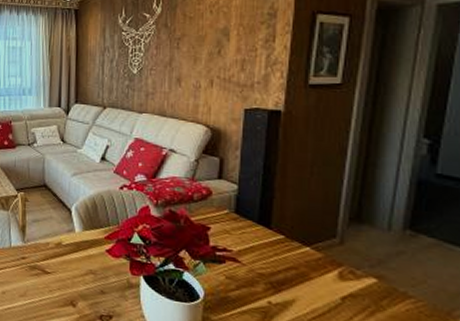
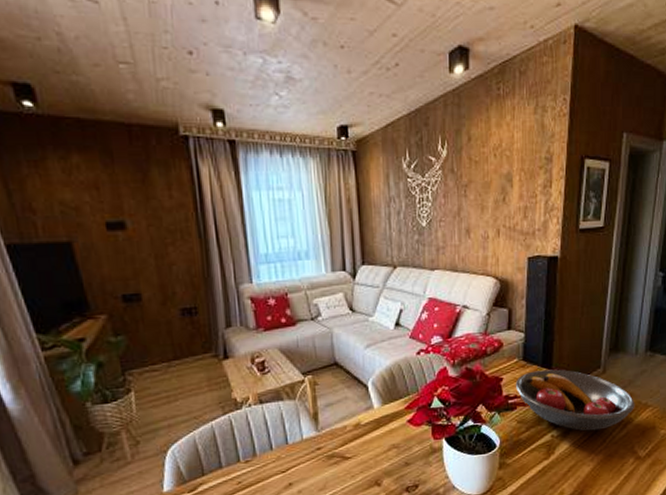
fruit bowl: none [224,226,388,310] -> present [515,369,635,431]

